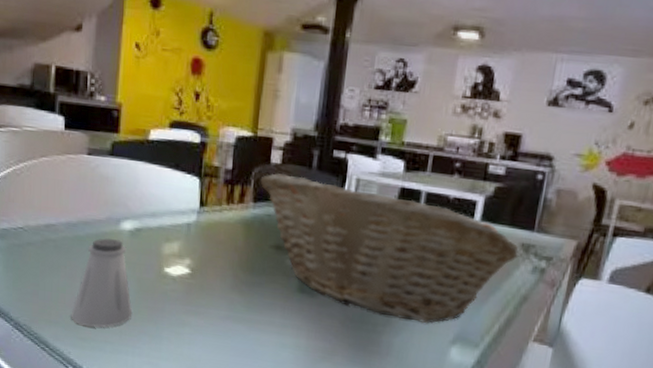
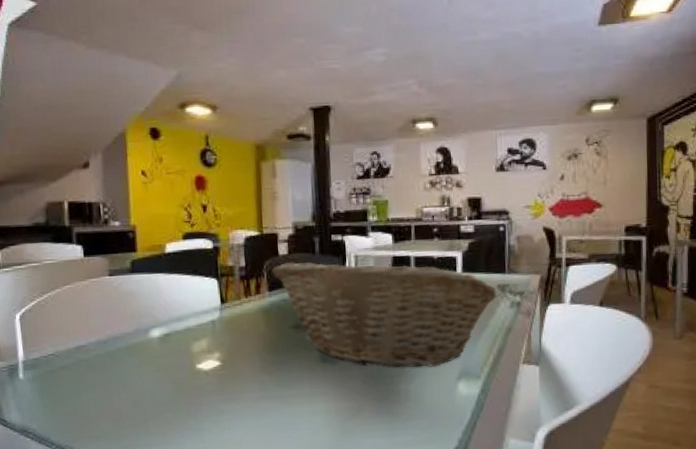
saltshaker: present [71,238,133,328] -> none [112,348,172,435]

